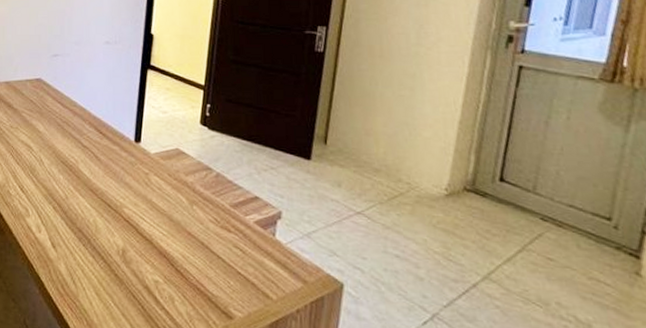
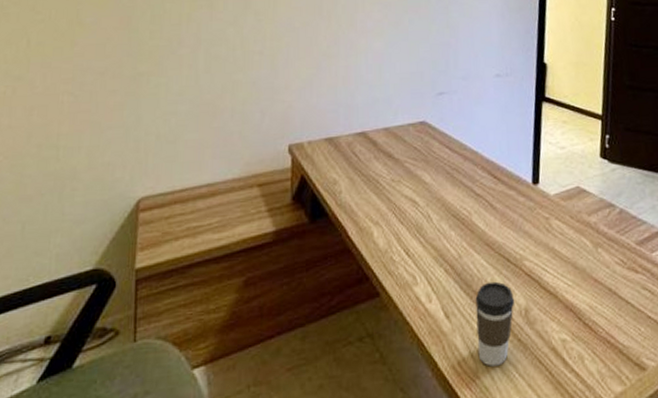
coffee cup: none [79,222,114,294] -> present [475,281,515,366]

